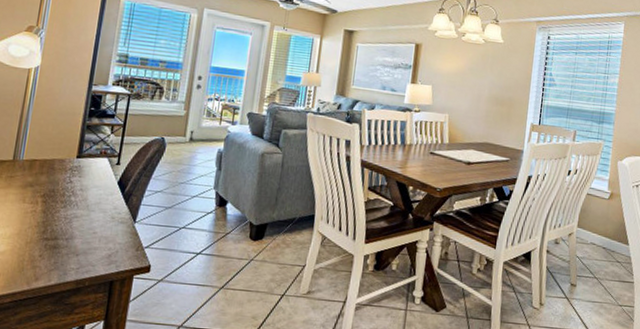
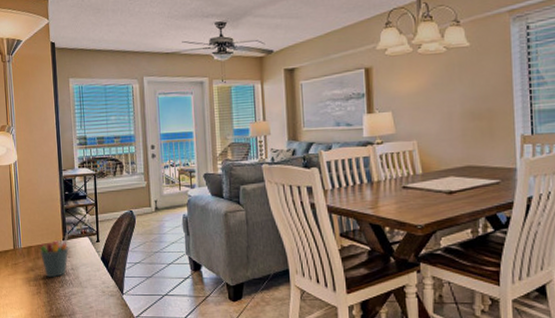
pen holder: none [45,150,86,196] -> present [39,233,69,277]

